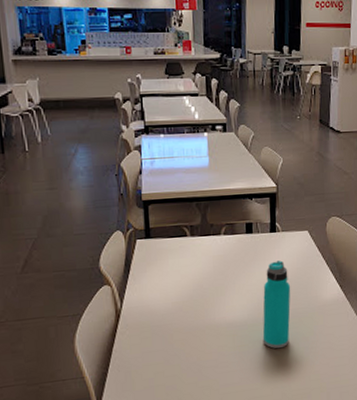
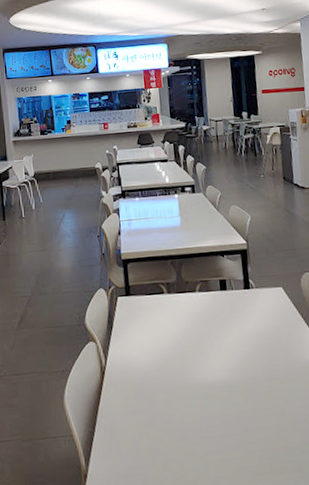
water bottle: present [262,260,291,349] -> none [241,318,274,414]

